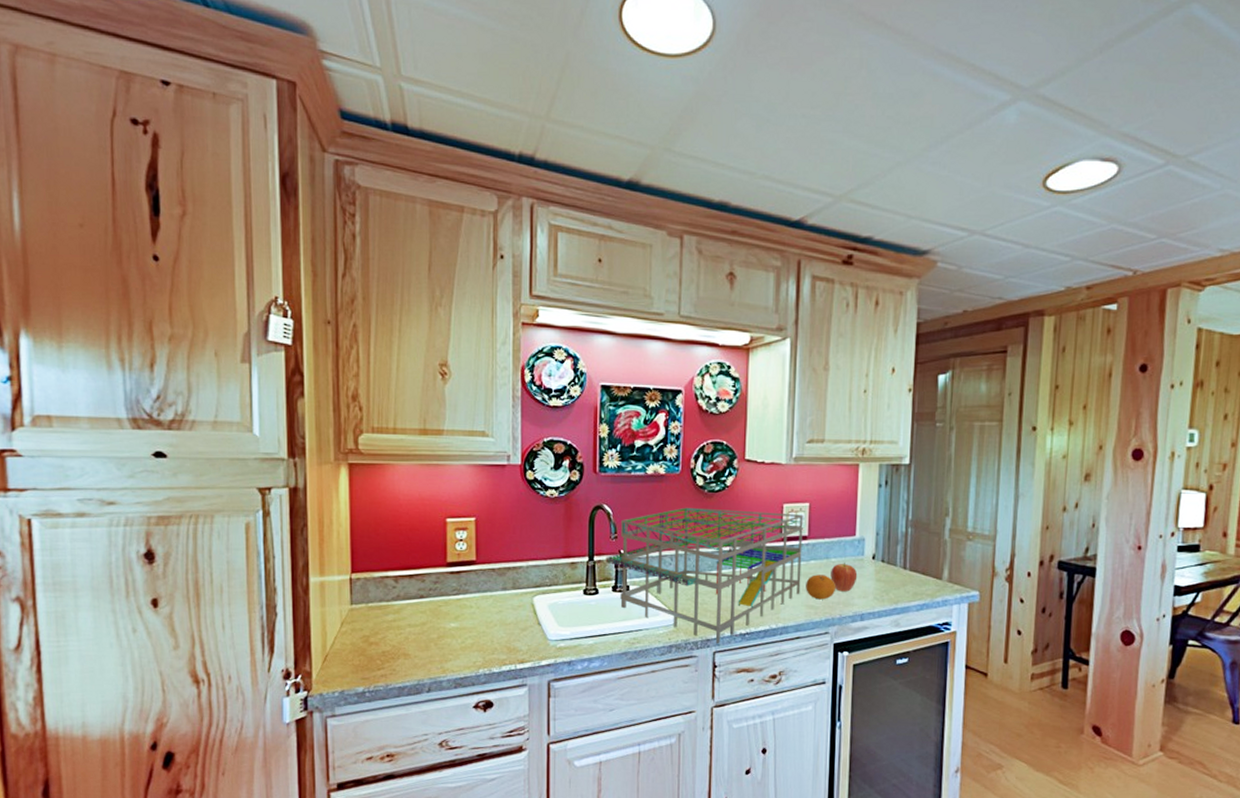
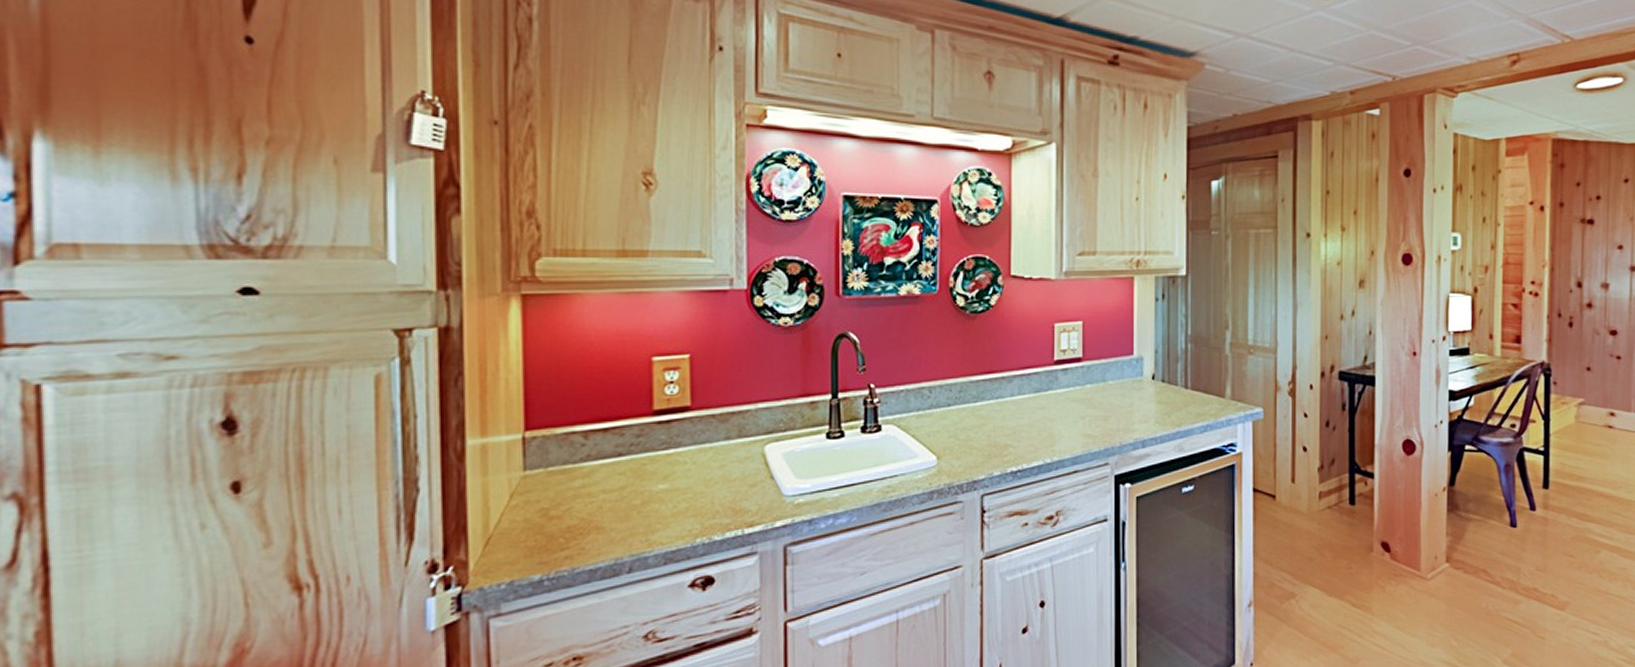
architectural model: present [606,507,804,644] -> none [852,331,1077,486]
fruit: present [806,574,837,600] -> none [1082,399,1115,428]
fruit: present [830,563,858,592] -> none [1108,385,1137,417]

